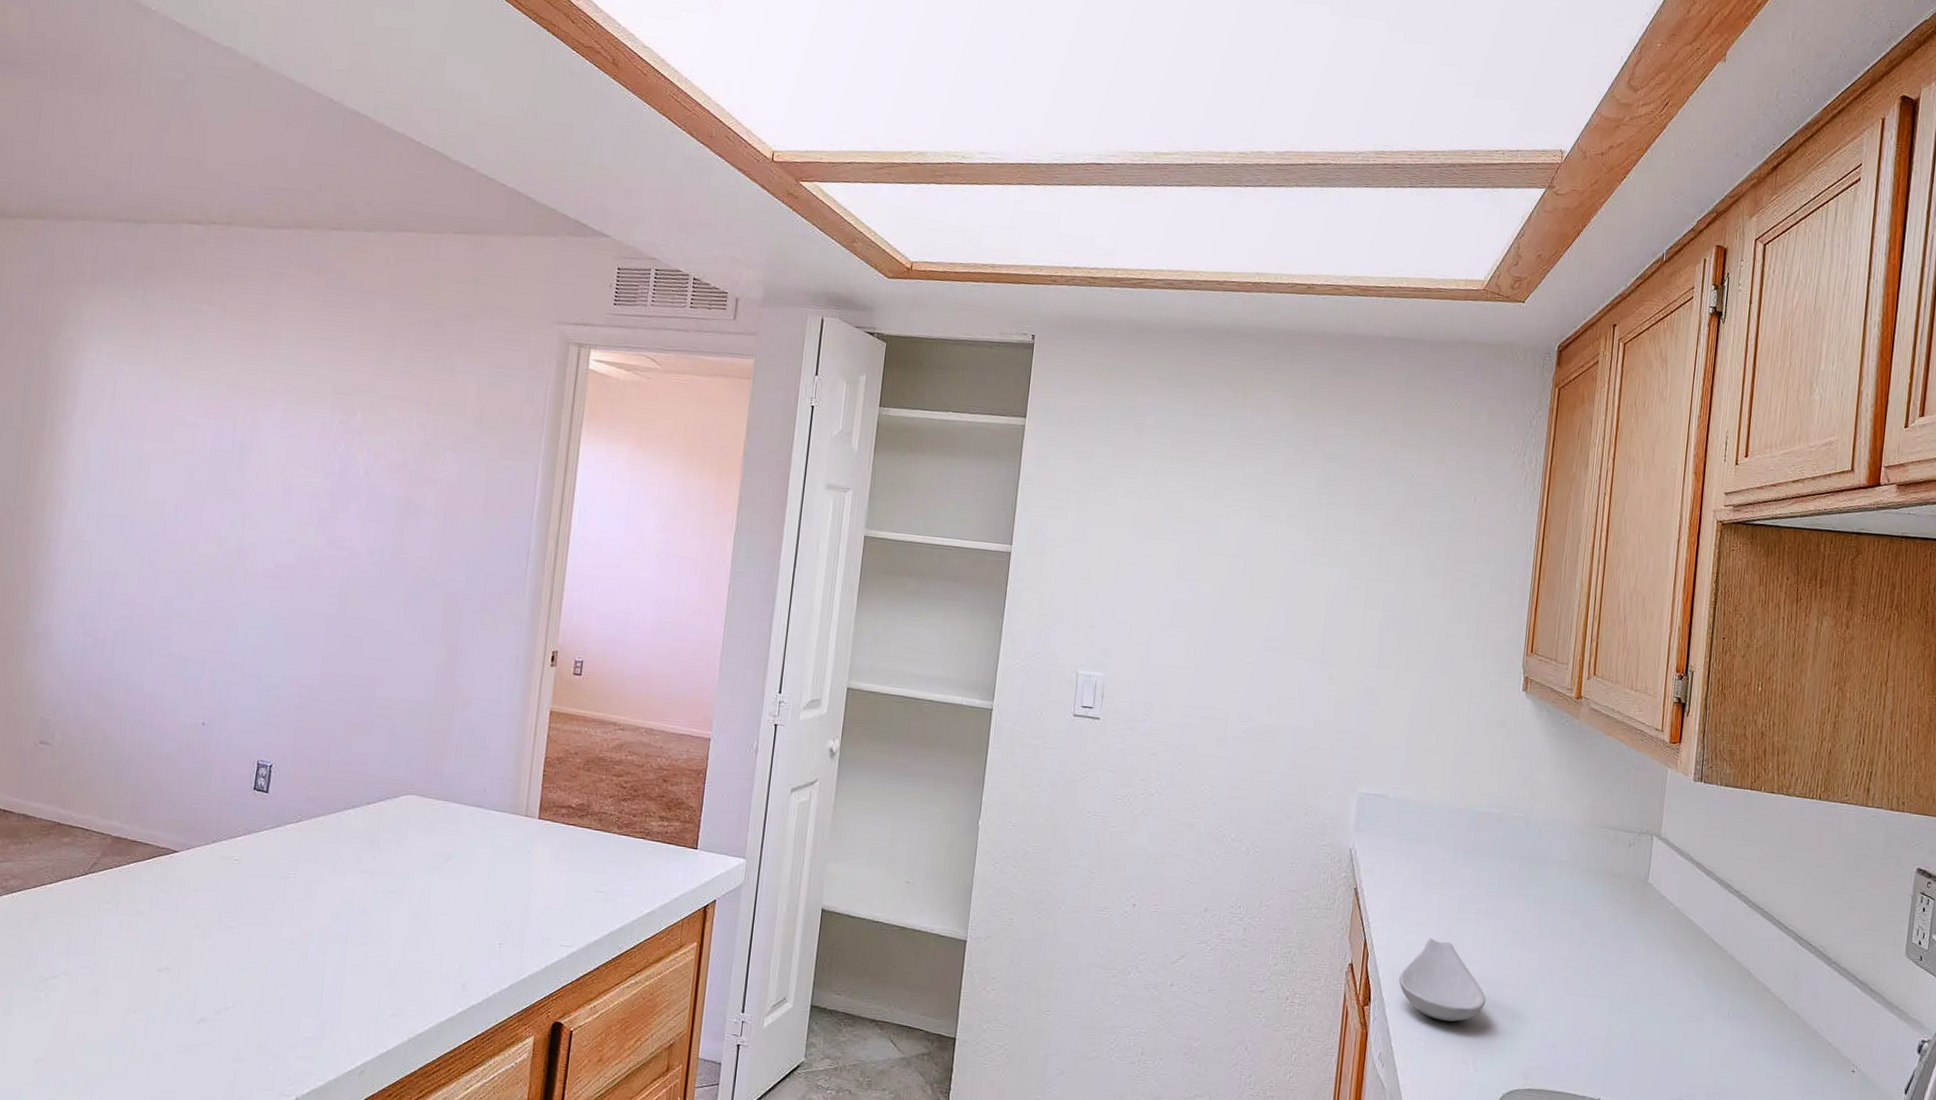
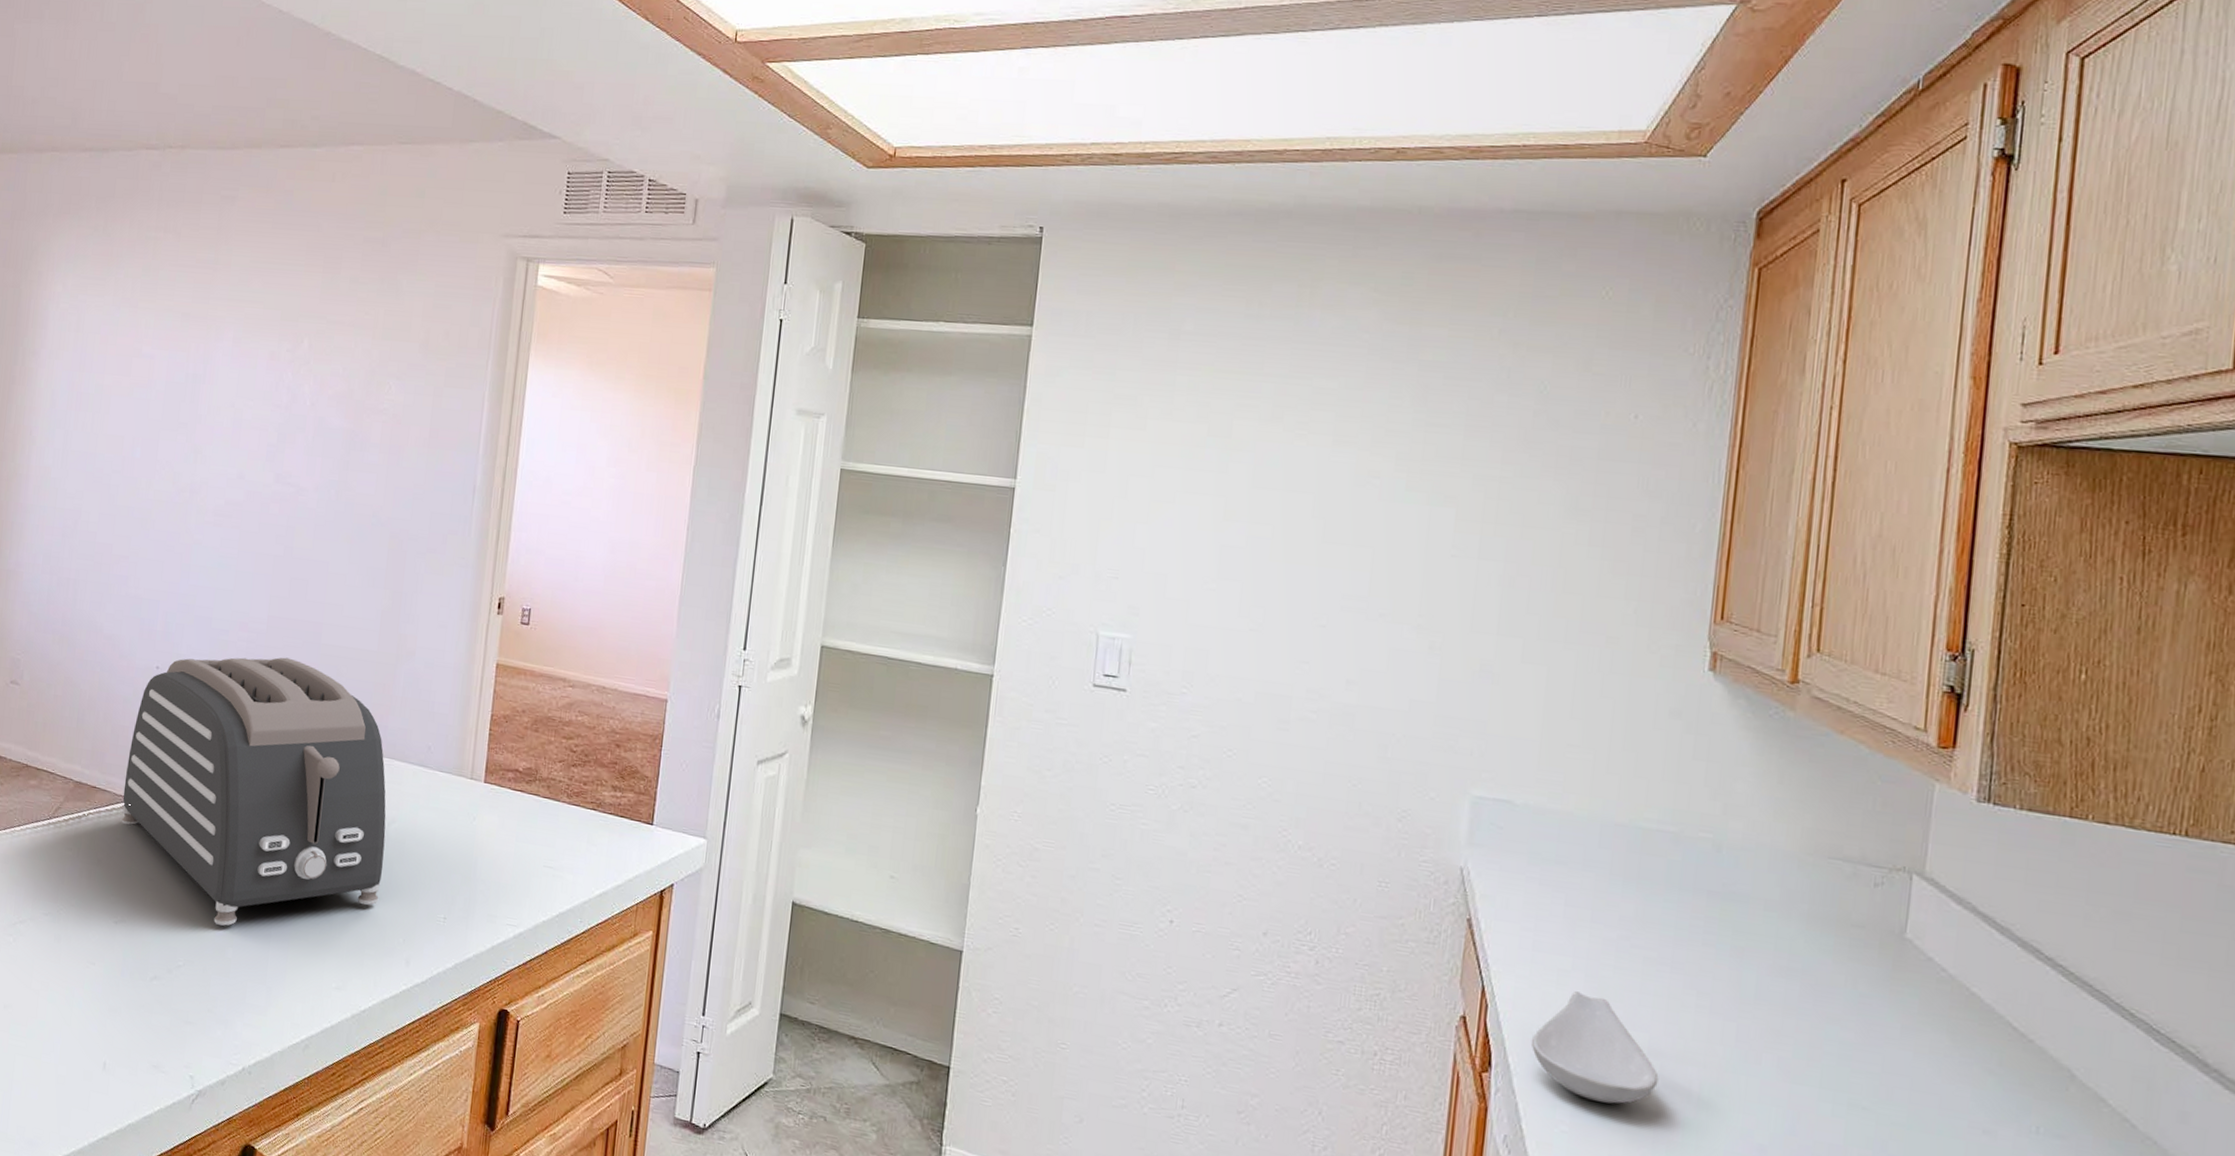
toaster: none [165,710,442,966] -> present [121,657,386,926]

